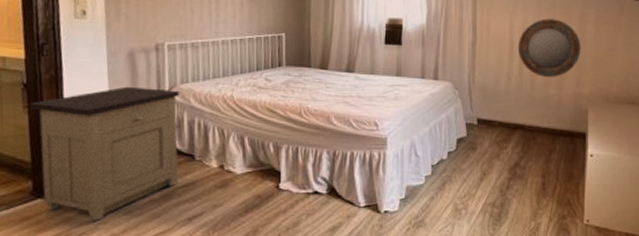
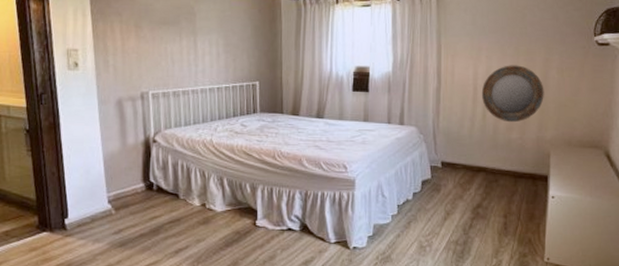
nightstand: present [30,86,180,221] -> none [33,132,165,252]

